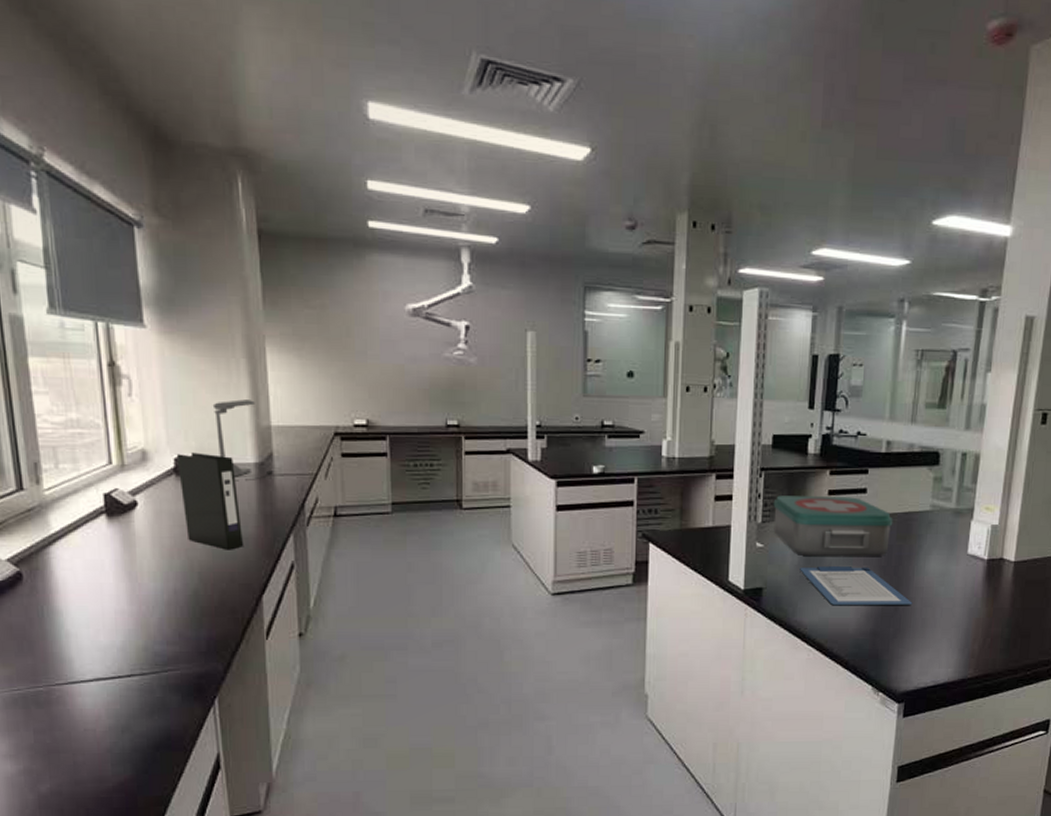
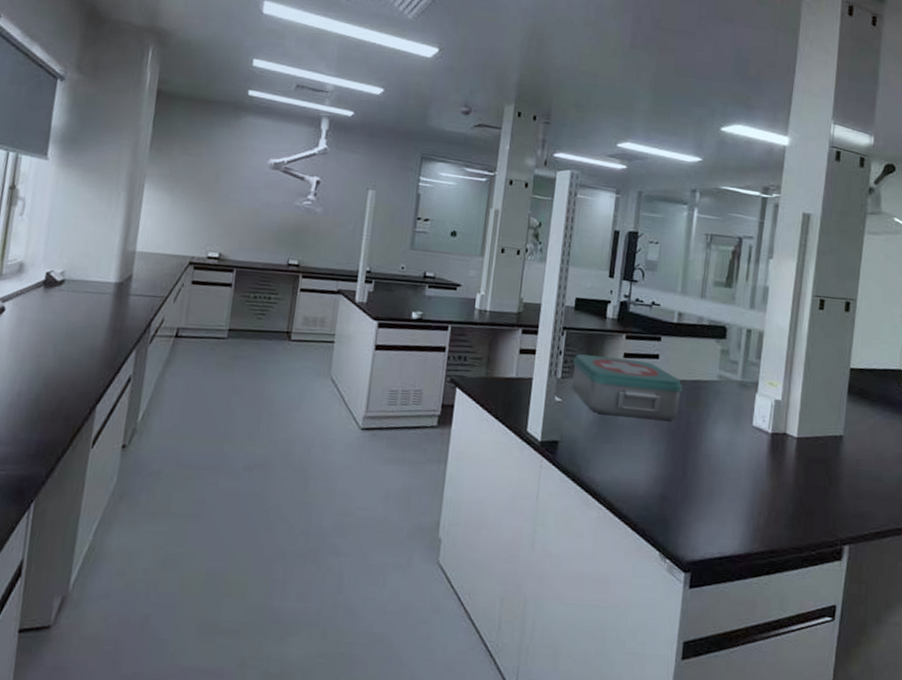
binder: present [176,452,243,550] -> none [41,268,97,360]
desk lamp: present [212,399,273,482] -> none [85,226,129,298]
clipboard: present [800,566,913,606] -> none [594,424,700,472]

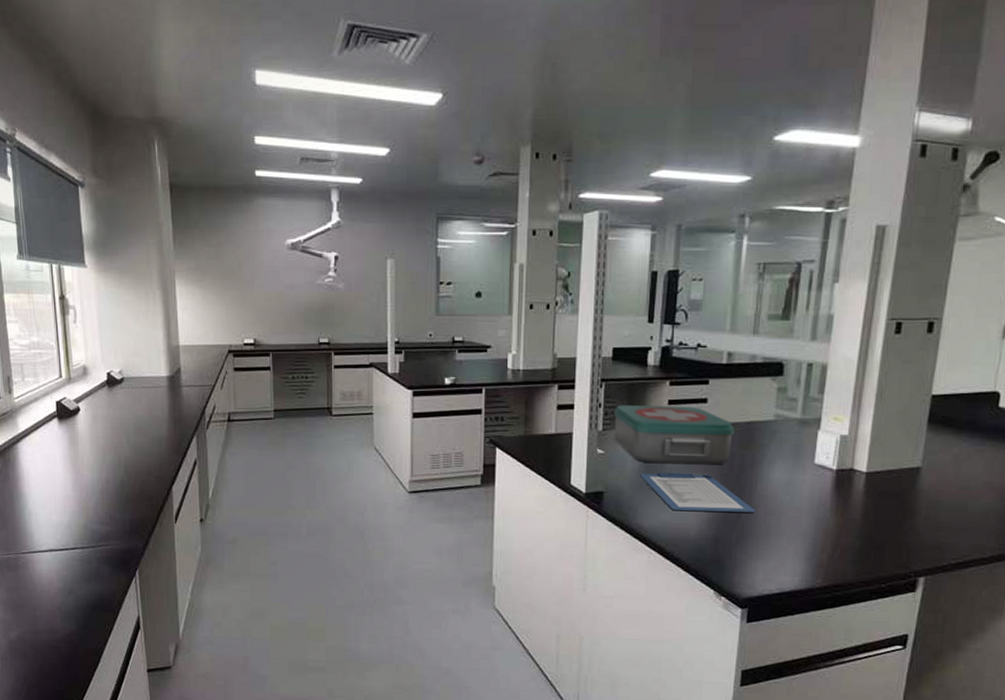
clipboard: none [594,424,700,472] -> present [640,473,756,513]

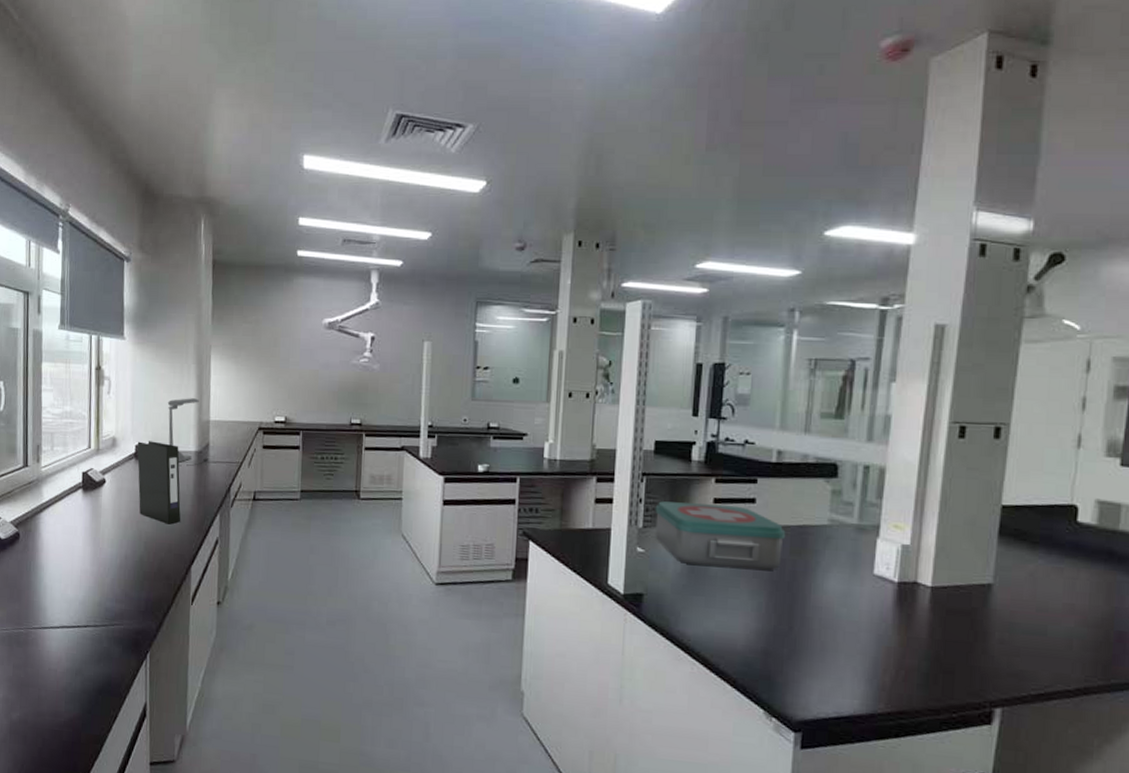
binder: none [108,368,158,448] -> present [137,441,181,525]
desk lamp: none [135,324,181,392] -> present [167,398,208,466]
clipboard: present [640,473,756,513] -> none [683,576,810,625]

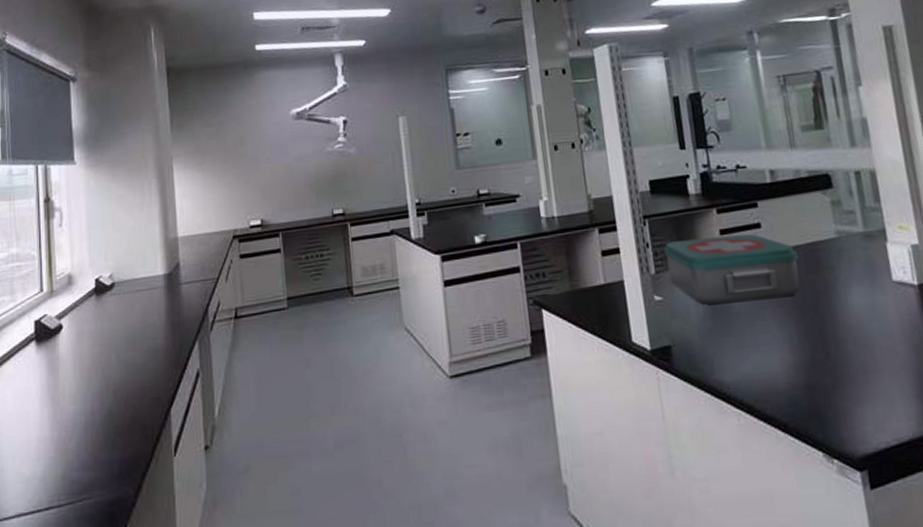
binder: present [137,441,181,525] -> none [97,270,153,365]
desk lamp: present [167,398,208,466] -> none [128,215,180,295]

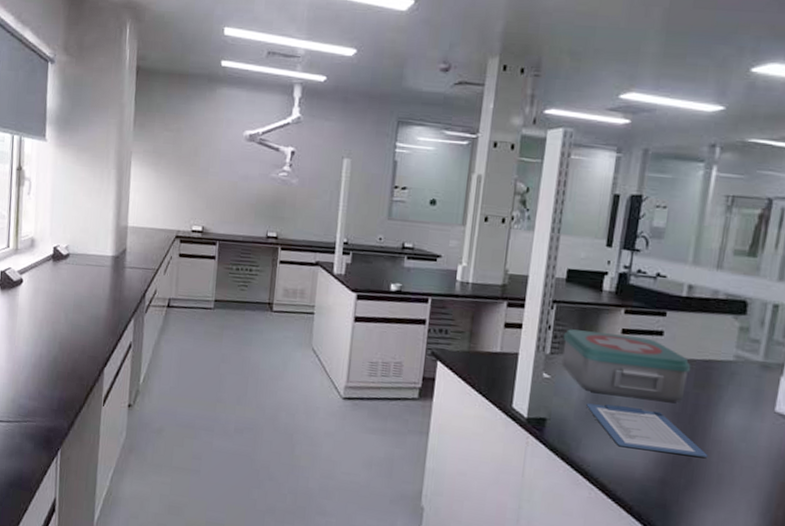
clipboard: none [707,309,845,359] -> present [586,403,708,458]

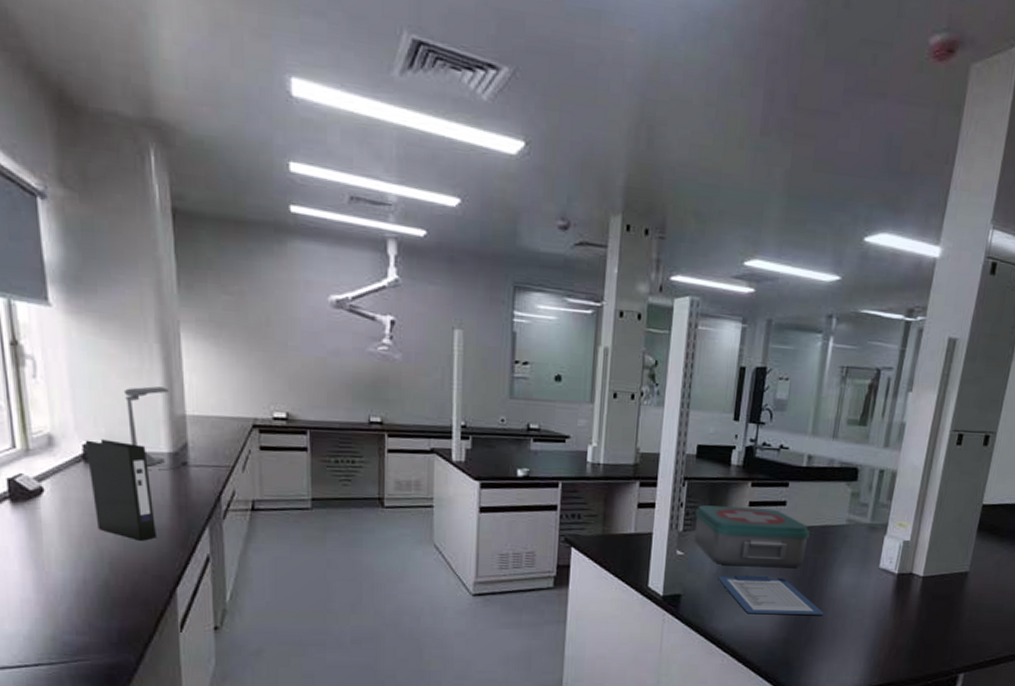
binder: none [55,243,97,327] -> present [85,439,156,541]
desk lamp: none [86,203,125,271] -> present [123,386,188,471]

